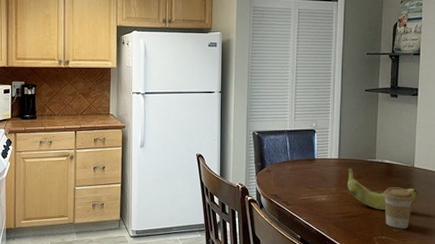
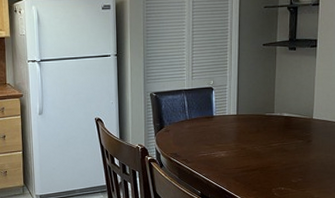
banana: present [348,168,418,210] -> none [246,123,317,162]
coffee cup: present [383,187,414,229] -> none [282,139,312,180]

